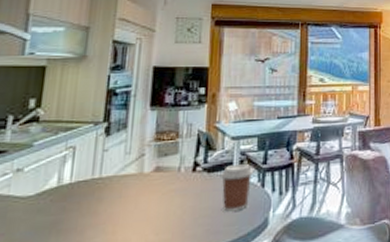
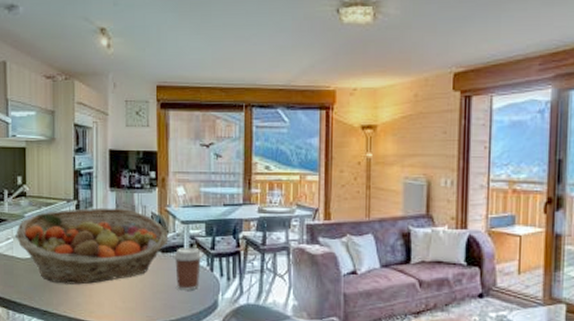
fruit basket: none [16,128,216,223] -> present [16,207,169,285]

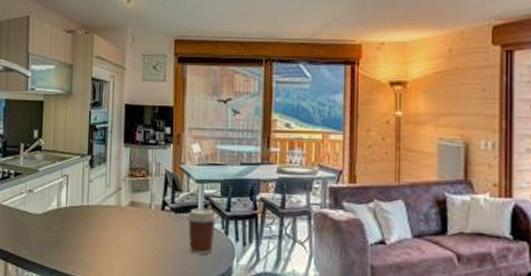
fruit basket: present [16,207,169,285] -> none [29,163,182,244]

